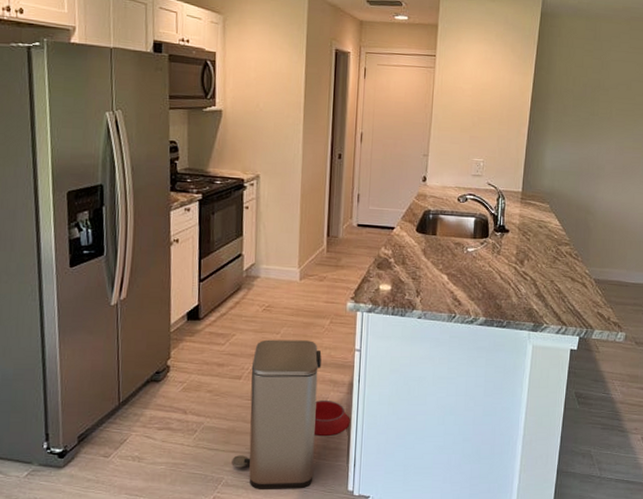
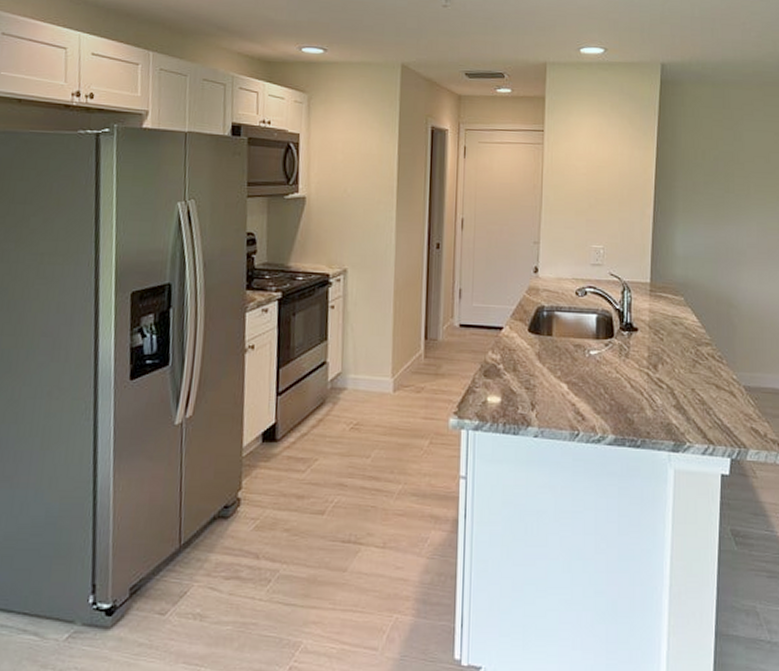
pedal bin: present [231,339,322,489] -> none [312,465,420,657]
pet bowl: present [313,401,350,436] -> none [411,541,456,587]

